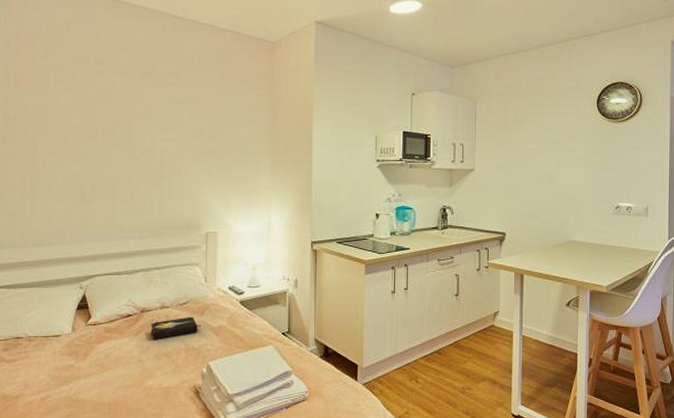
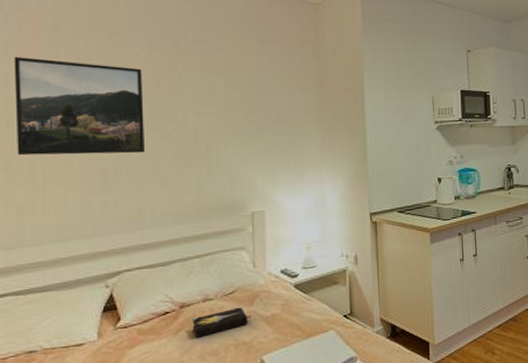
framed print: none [11,79,118,172] -> present [14,56,144,156]

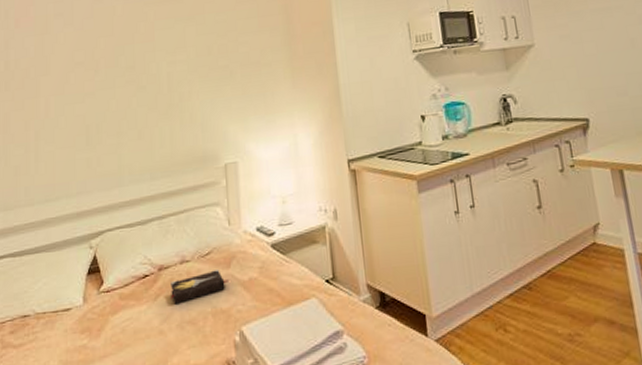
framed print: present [14,56,144,156] -> none [12,21,122,117]

